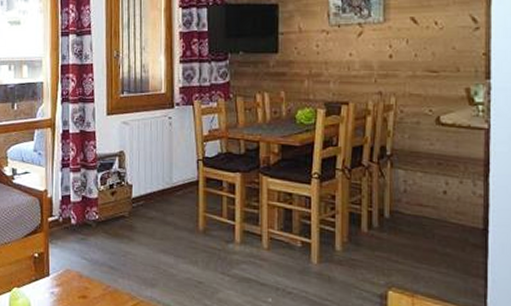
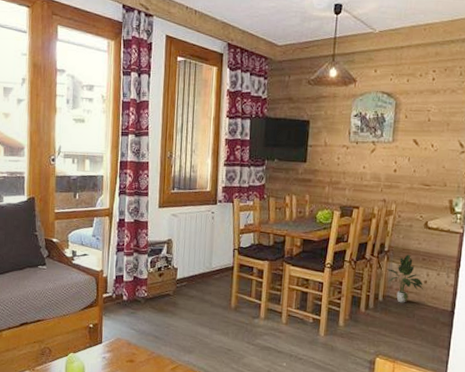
potted plant: none [391,159,444,220] -> present [386,255,424,303]

